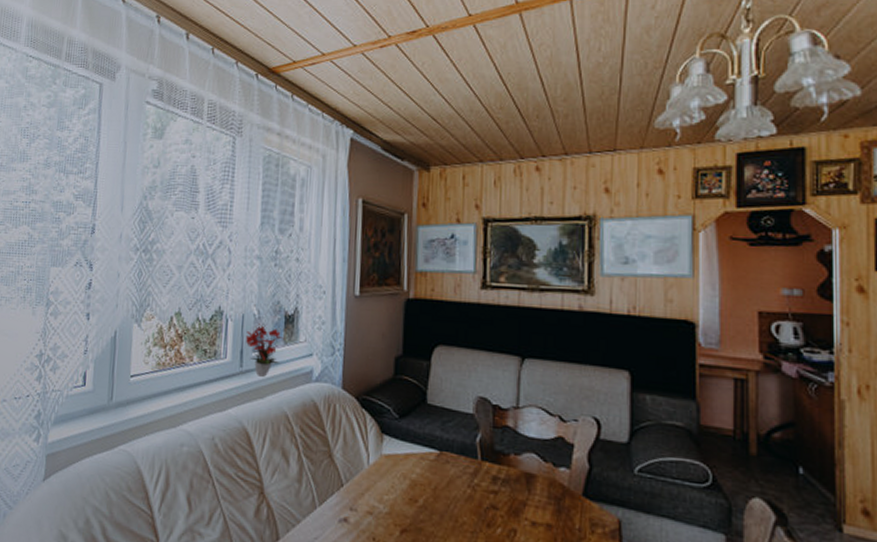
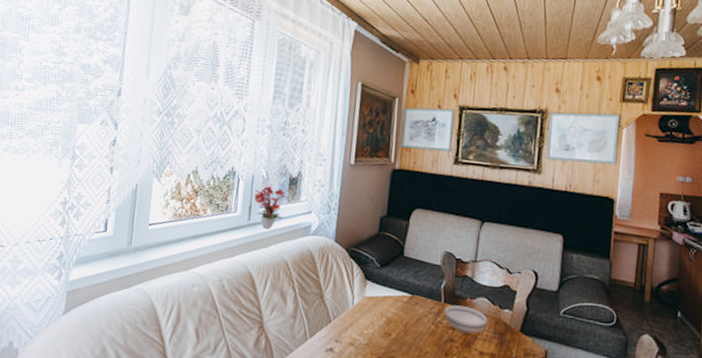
bowl: none [483,463,540,499] -> present [444,305,488,334]

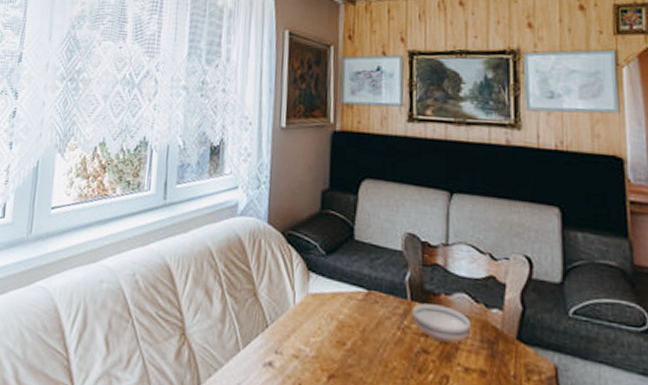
potted flower: present [254,184,289,230] -> none [170,155,210,211]

